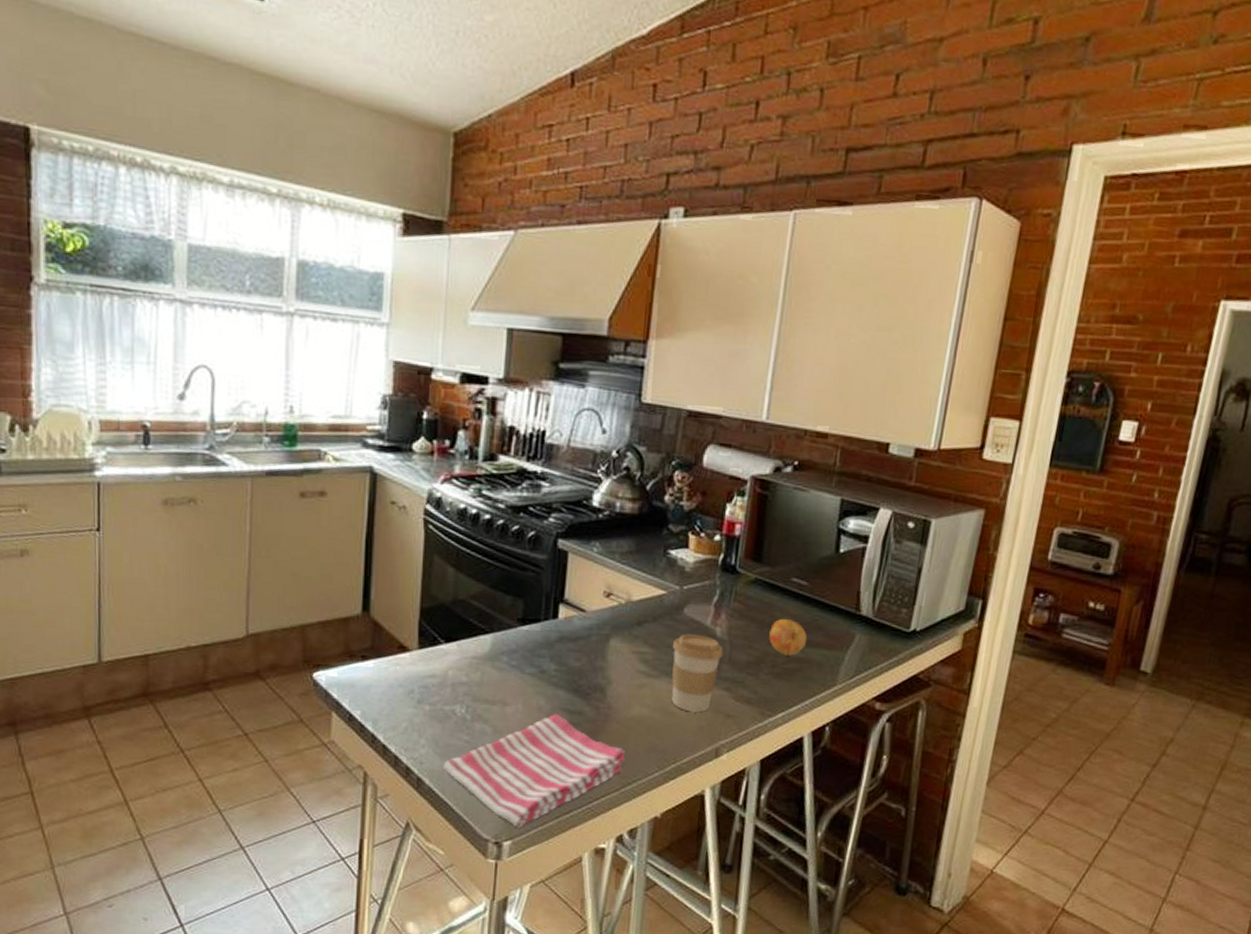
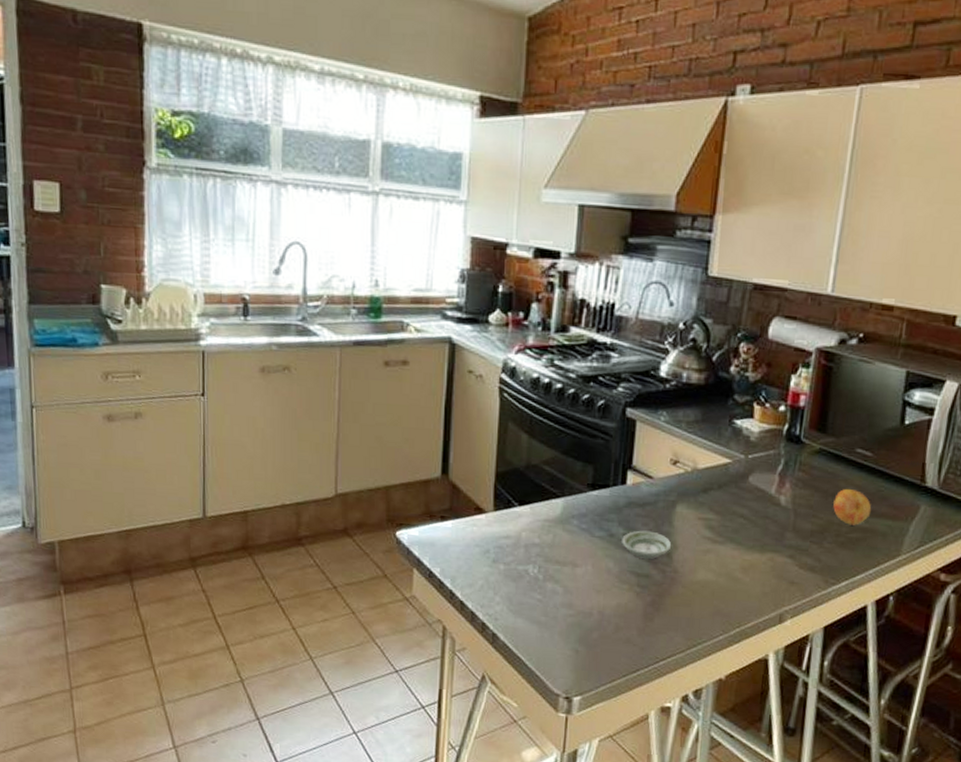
dish towel: present [443,714,625,828] -> none [517,576,691,685]
saucer: none [553,666,606,695] -> present [622,530,672,559]
coffee cup: present [672,634,723,713] -> none [736,502,788,579]

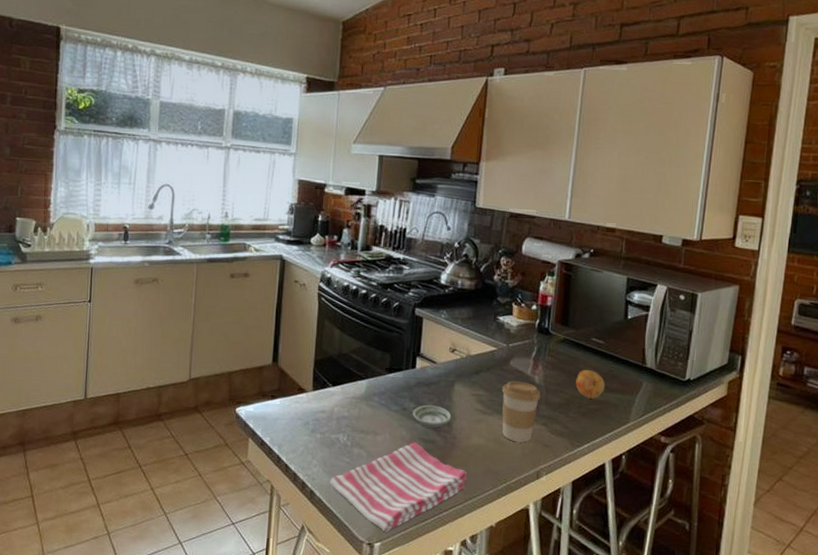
dish towel: none [517,576,691,685] -> present [330,442,467,532]
coffee cup: none [736,502,788,579] -> present [501,381,541,443]

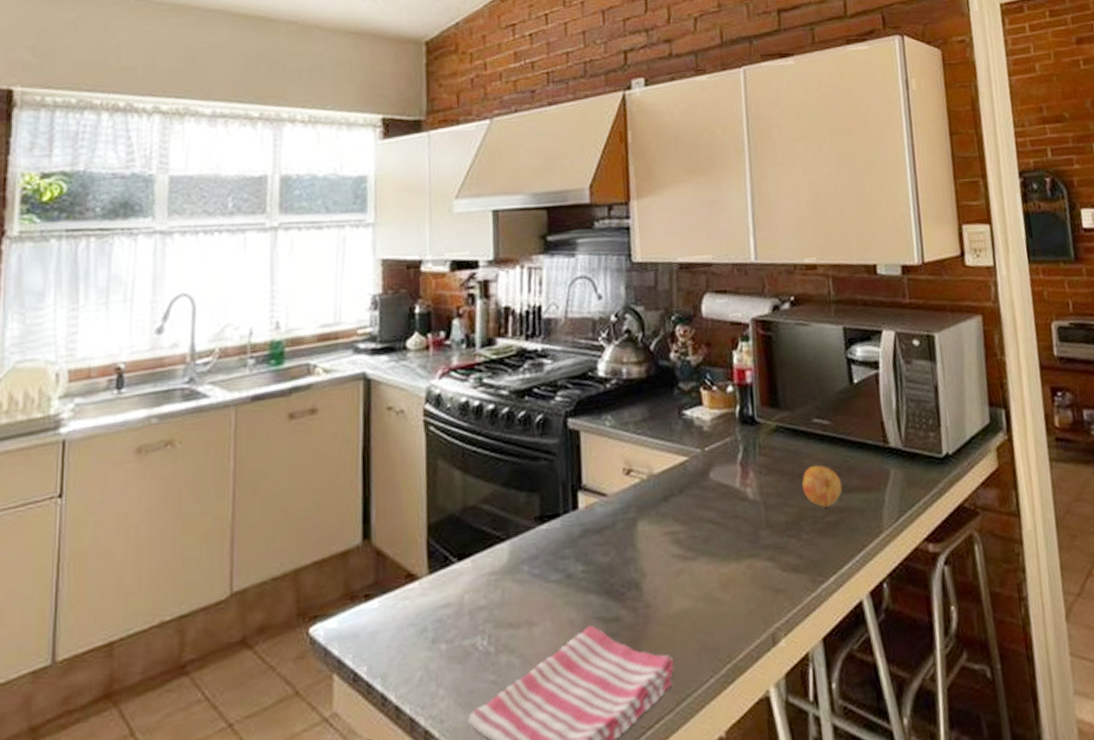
saucer: present [412,405,452,428] -> none [582,560,639,598]
coffee cup: present [501,381,541,443] -> none [704,500,759,595]

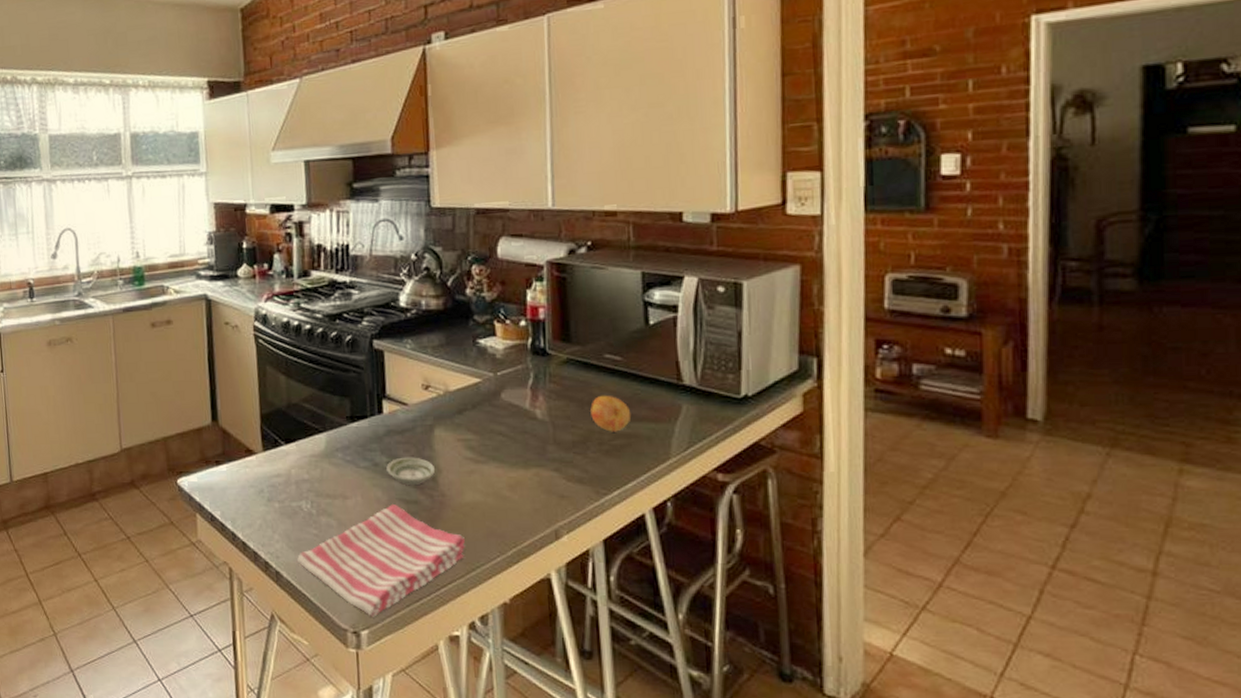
saucer: none [582,560,639,598] -> present [386,457,436,485]

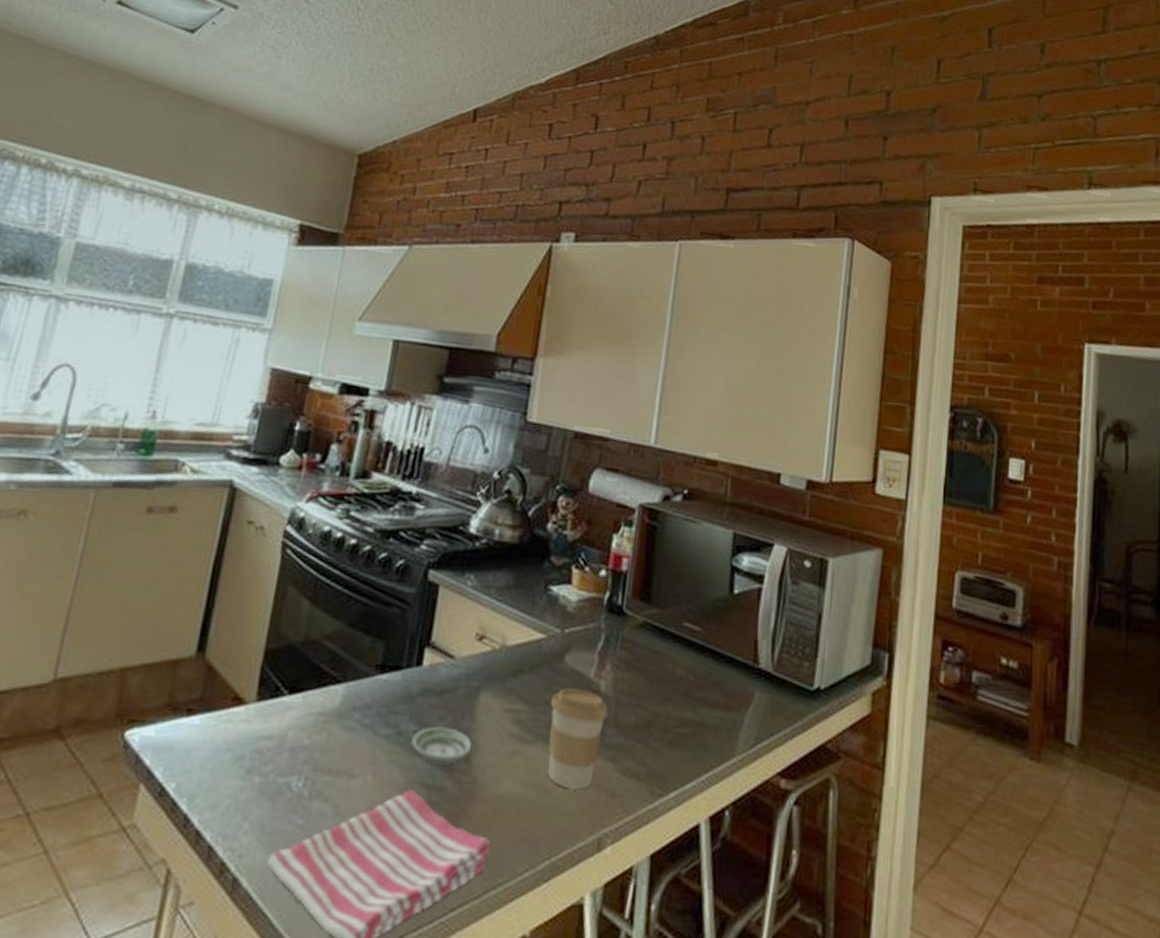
coffee cup: none [495,418,547,495] -> present [548,688,608,790]
fruit: present [590,395,632,432] -> none [659,670,702,718]

